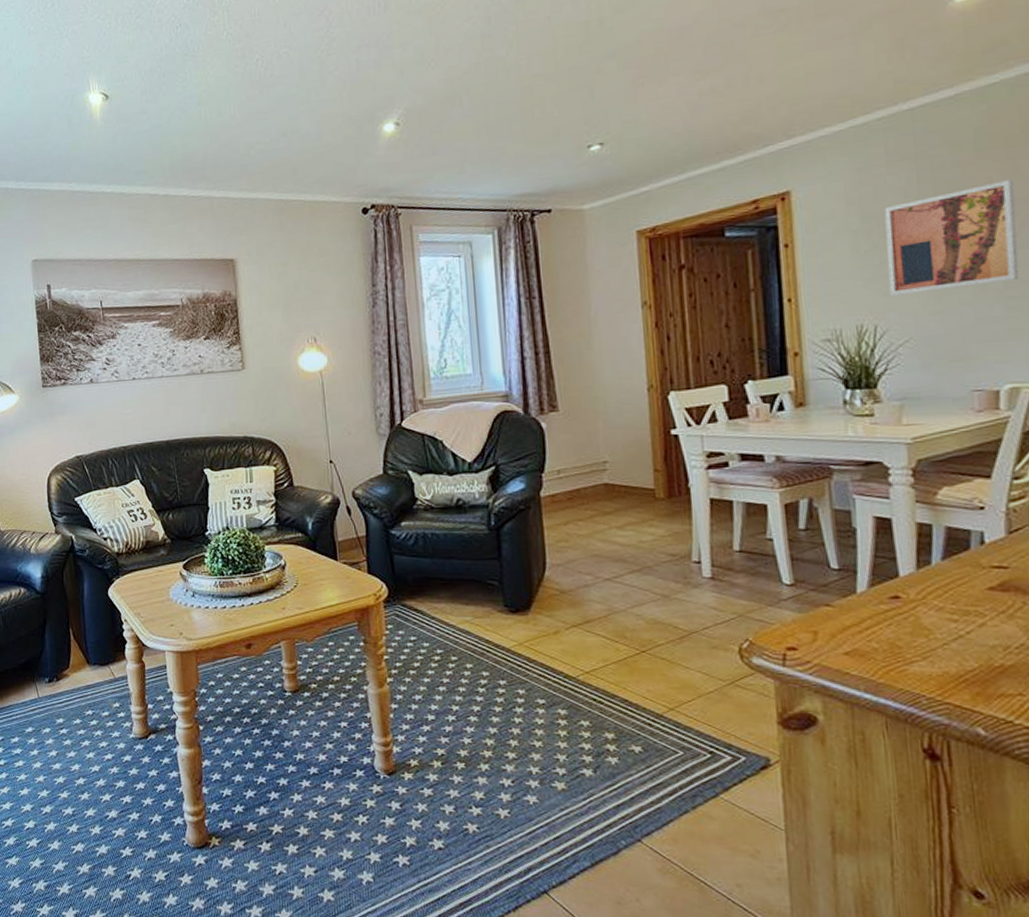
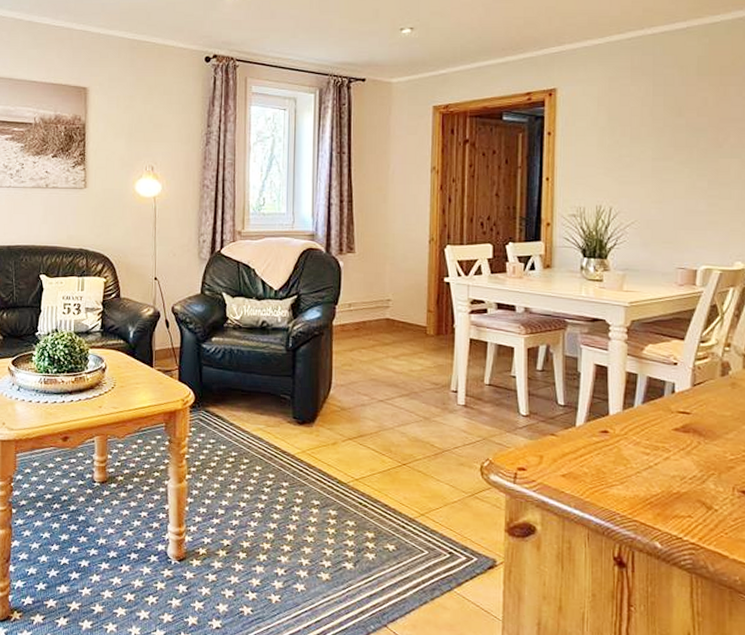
wall art: present [884,180,1020,296] -> none [624,102,722,185]

